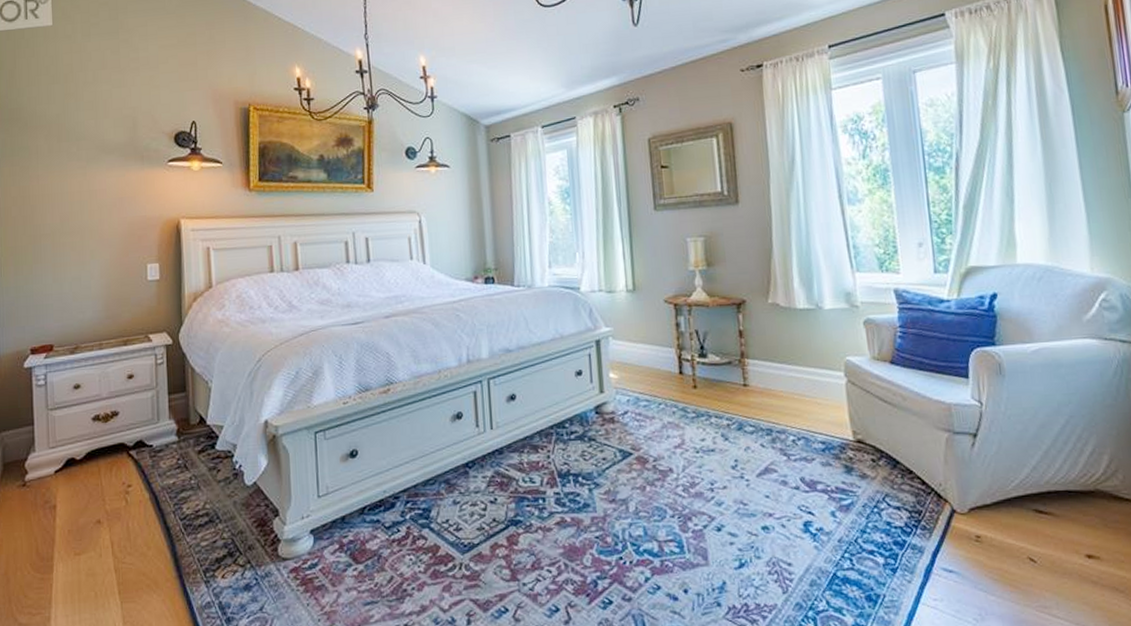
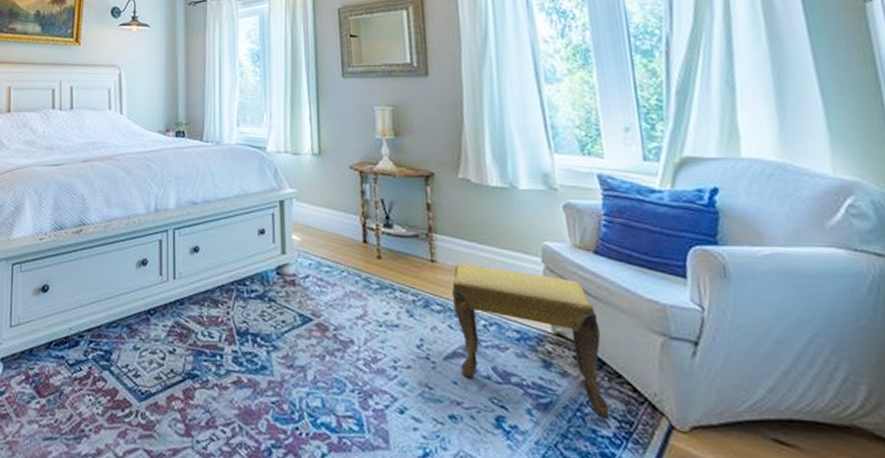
footstool: none [763,384,902,511] -> present [451,263,610,419]

